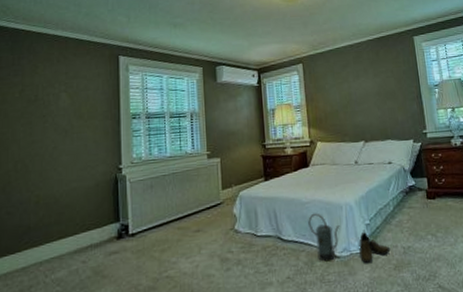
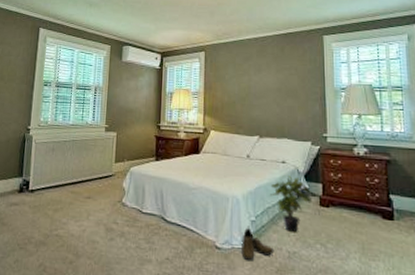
watering can: present [308,213,340,262] -> none [193,200,224,251]
potted plant: none [380,175,420,228] -> present [270,176,313,232]

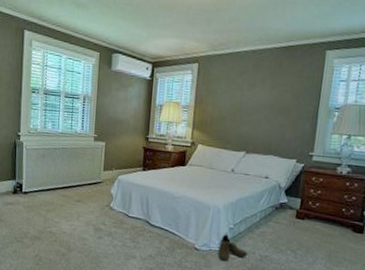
potted plant: present [270,176,313,232] -> none [250,190,290,239]

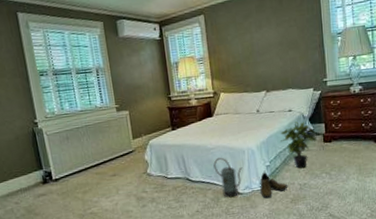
watering can: none [176,208,205,251] -> present [213,157,243,198]
potted plant: none [250,190,290,239] -> present [280,122,317,168]

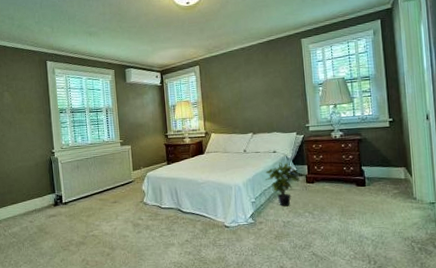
watering can: present [213,157,243,198] -> none [203,191,230,230]
shoe: present [259,170,288,199] -> none [245,206,273,233]

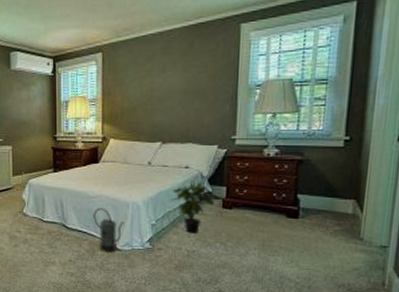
watering can: none [203,191,230,230] -> present [93,207,125,252]

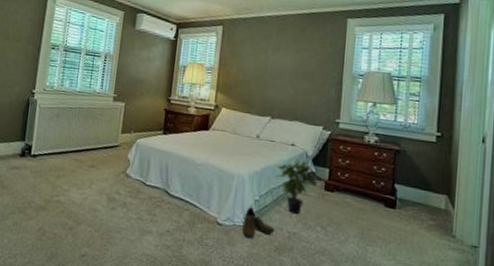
watering can: present [93,207,125,252] -> none [197,176,228,227]
shoe: none [141,229,174,260] -> present [242,204,275,239]

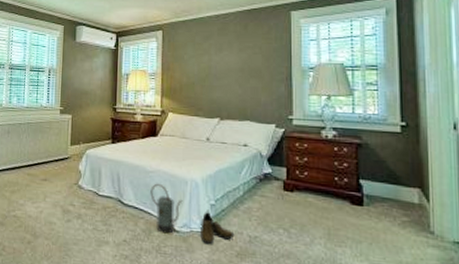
watering can: none [197,176,228,227] -> present [150,183,183,234]
potted plant: present [276,158,318,214] -> none [231,159,276,217]

